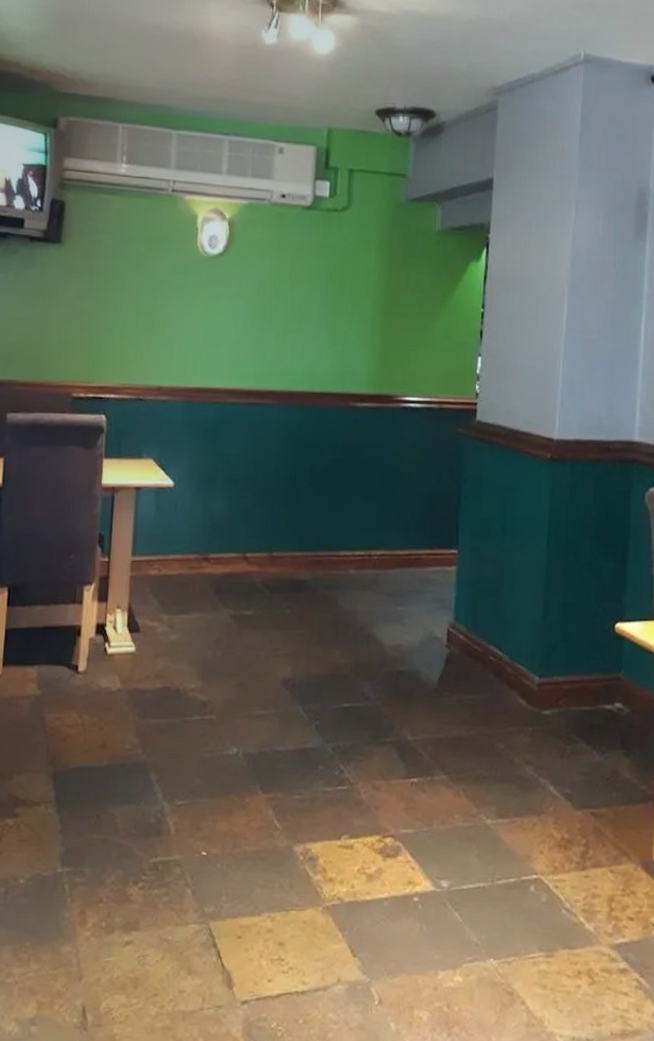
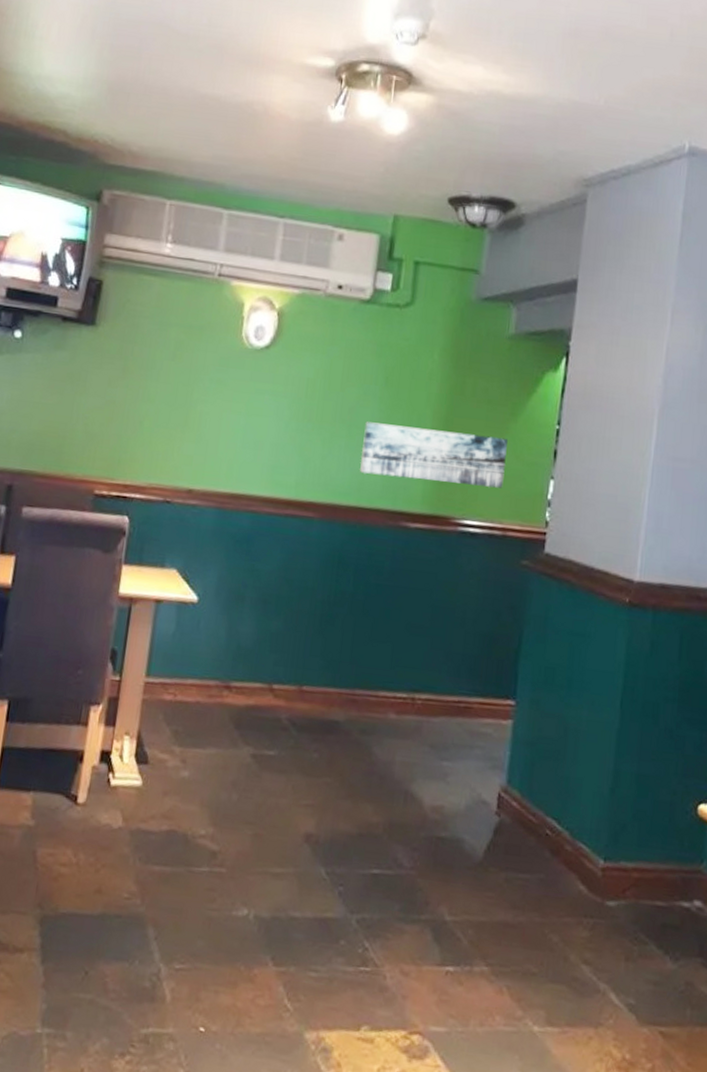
wall art: none [310,316,439,367] -> present [359,421,508,488]

